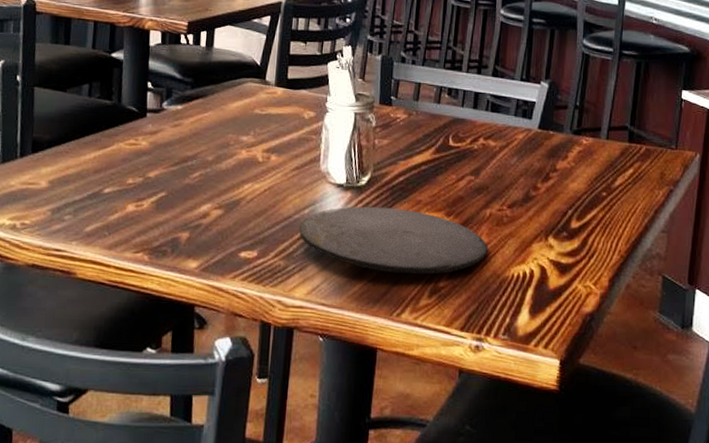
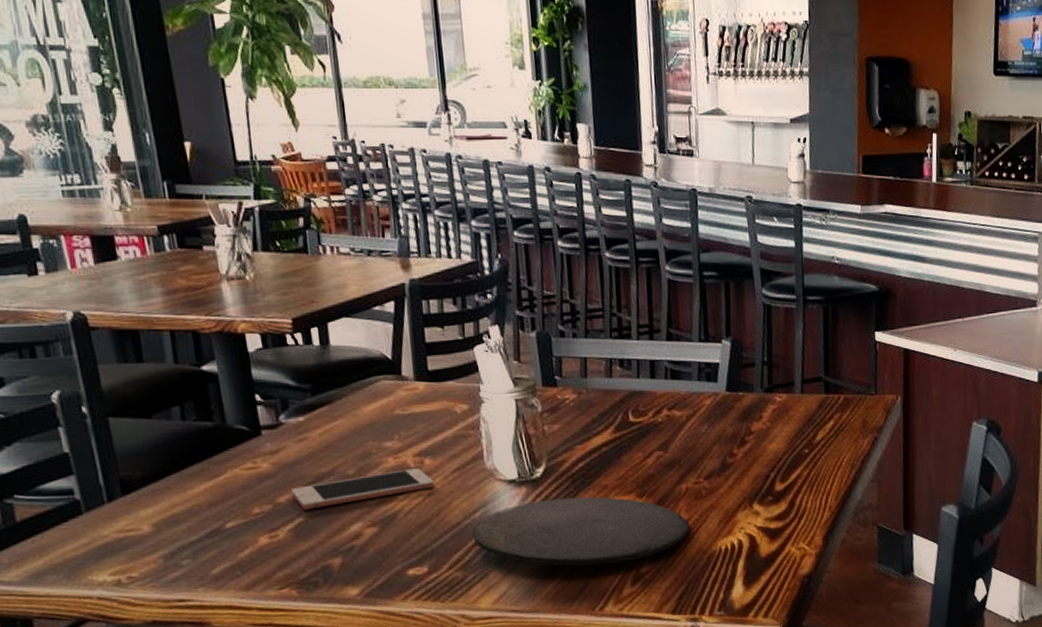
cell phone: none [159,162,276,187] -> present [290,468,434,510]

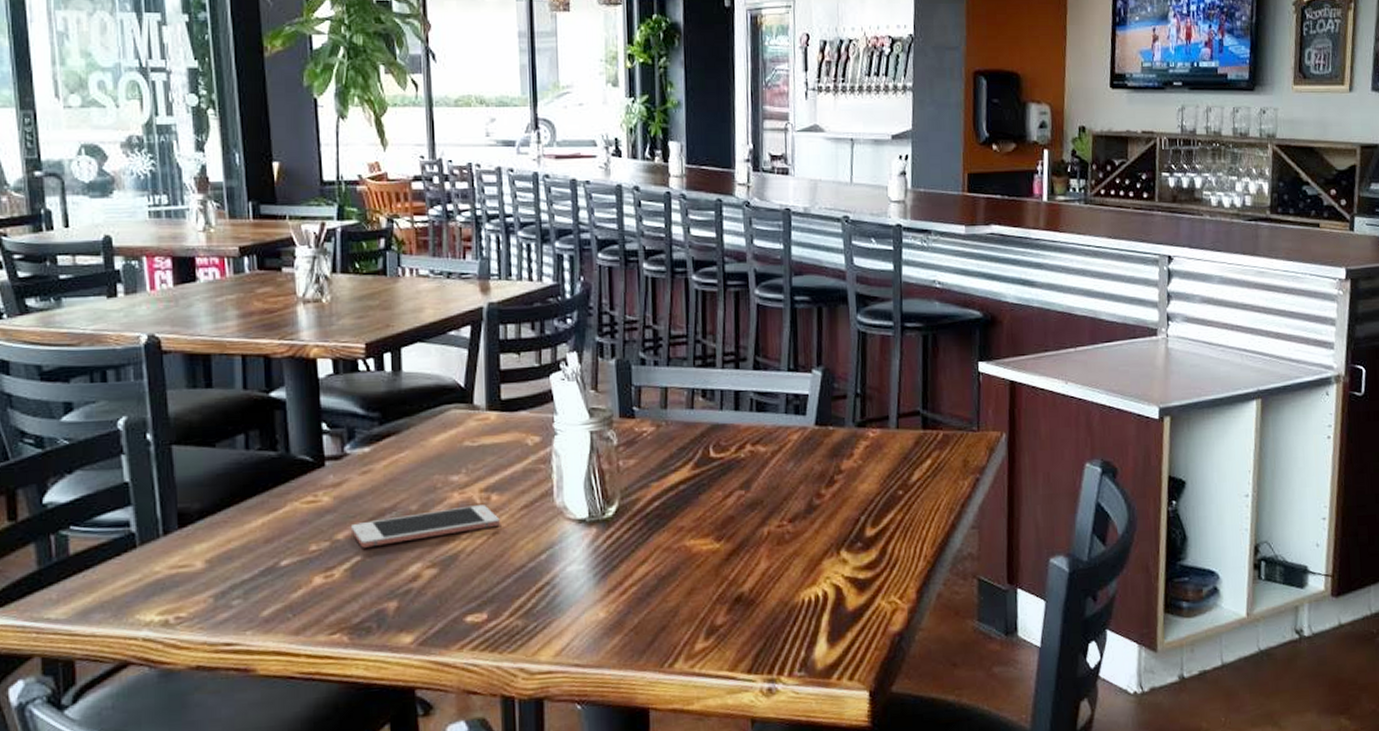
plate: present [472,497,690,566] -> none [536,539,771,617]

